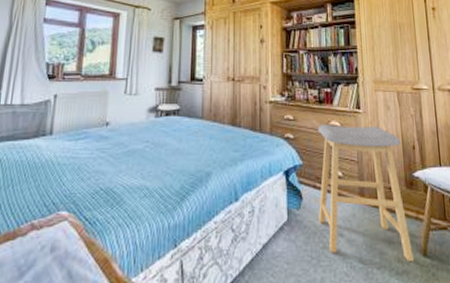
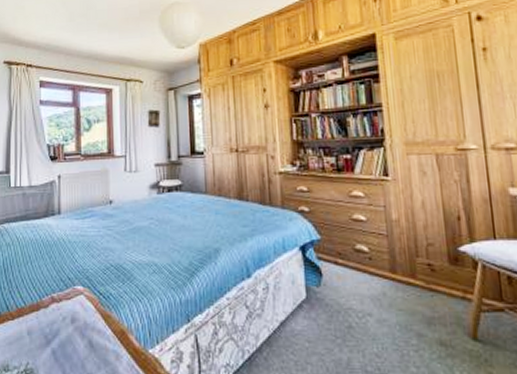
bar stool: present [317,124,414,262] -> none [336,194,460,346]

